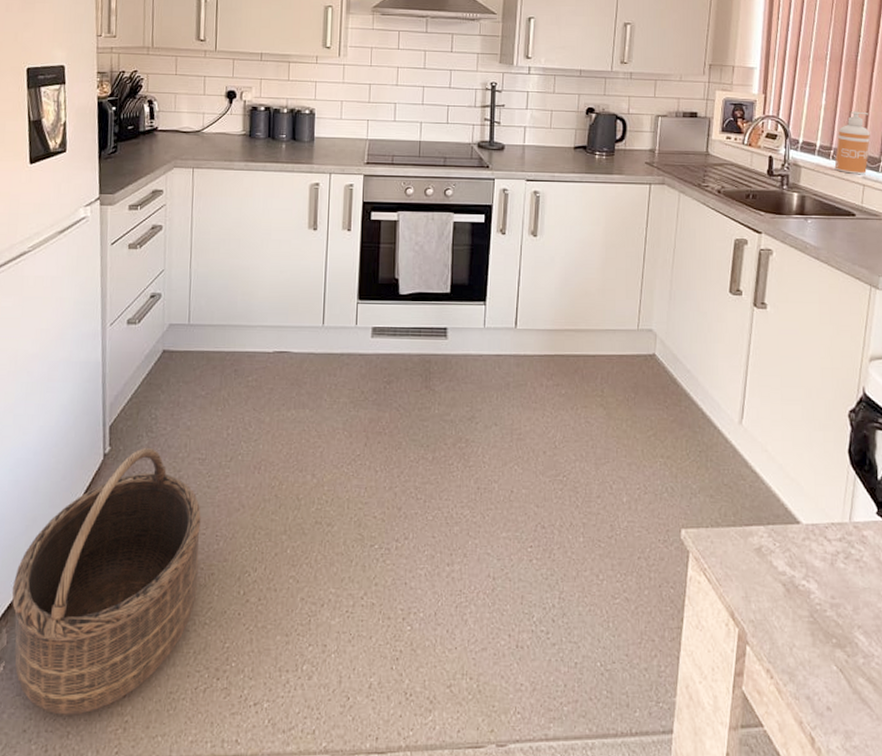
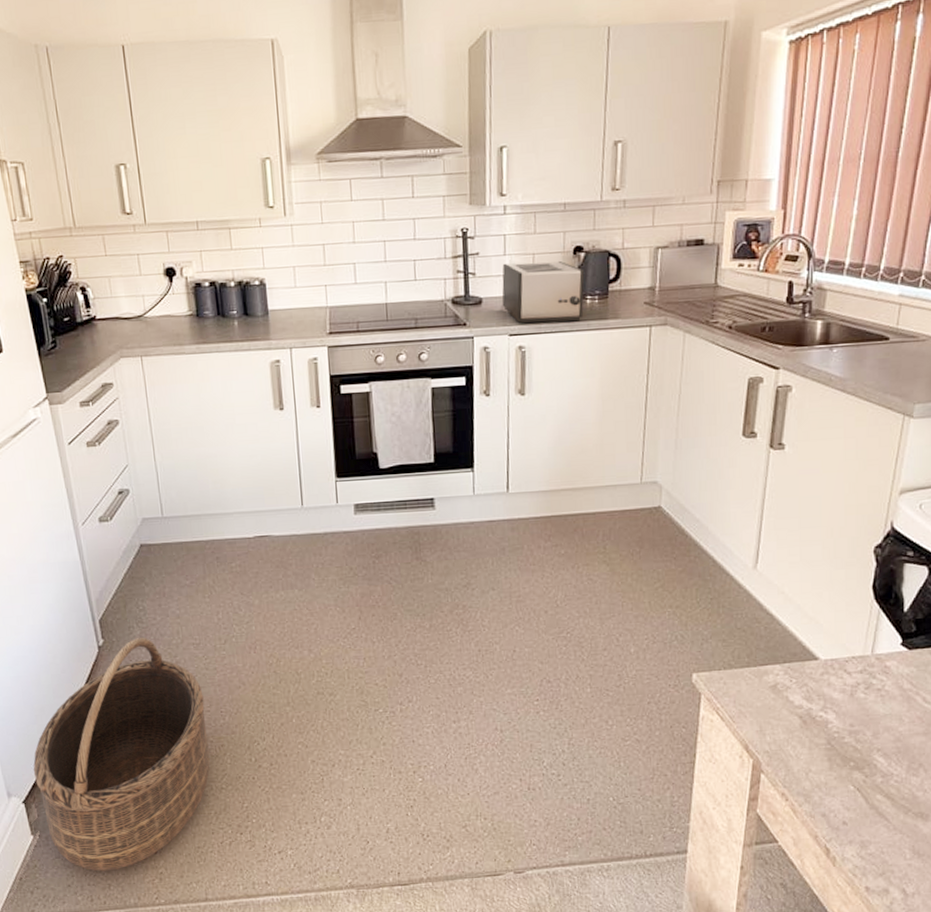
toaster: none [521,116,595,174] -> present [502,261,585,324]
soap dispenser: present [834,111,870,174] -> none [866,218,910,293]

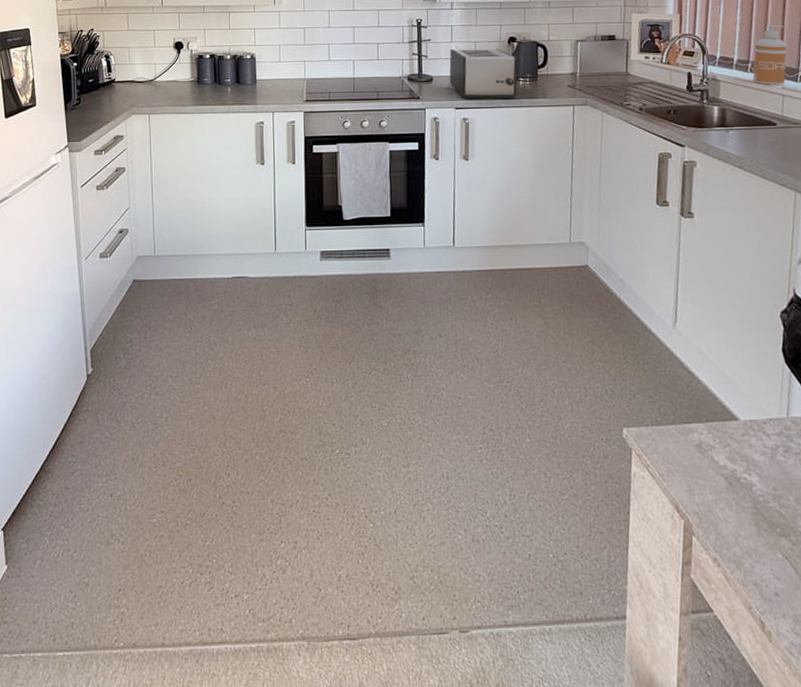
basket: present [33,637,210,871] -> none [15,367,178,608]
soap dispenser: none [866,218,910,293] -> present [752,24,787,85]

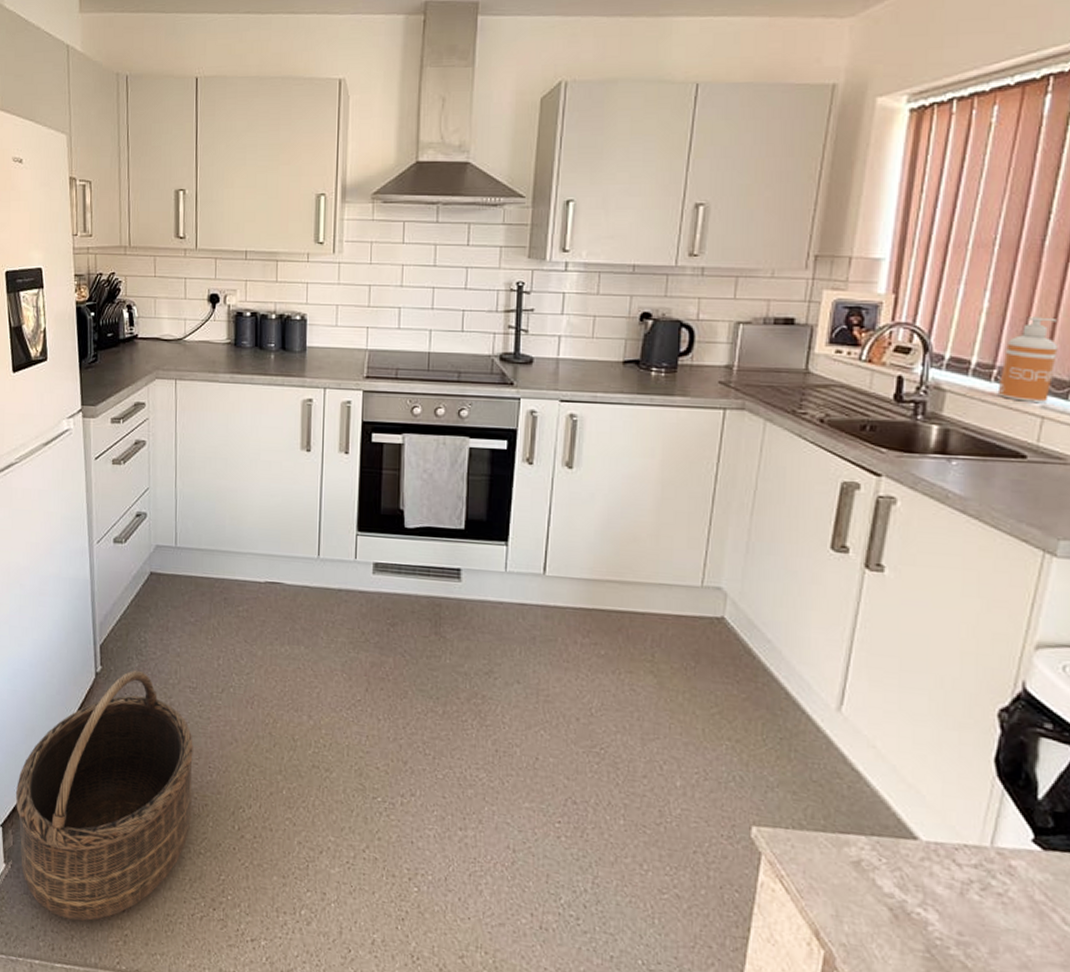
basket: none [15,367,178,608] -> present [15,670,193,921]
toaster: present [449,48,518,99] -> none [554,323,651,394]

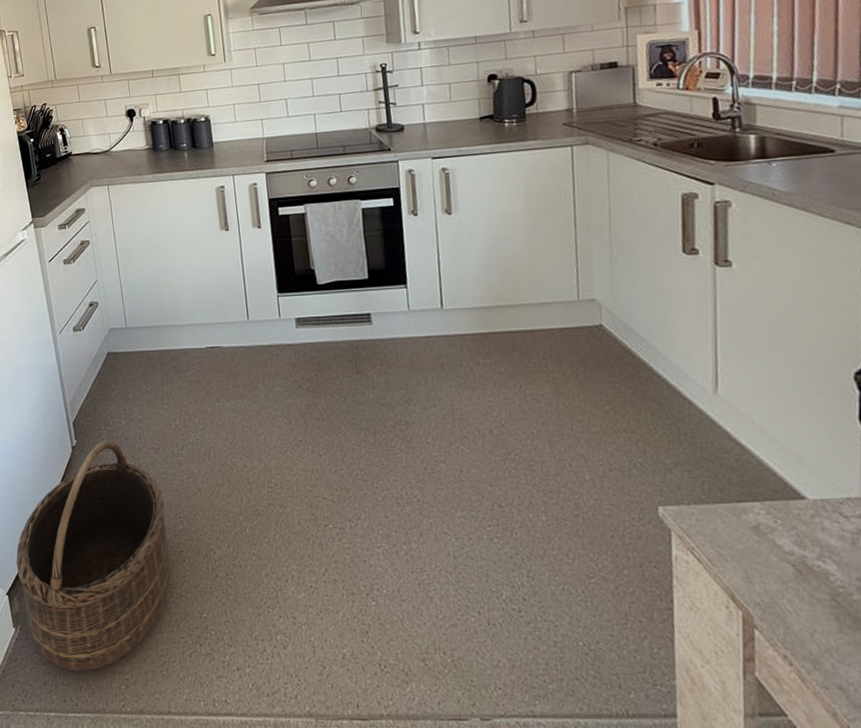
soap dispenser: present [997,317,1058,402] -> none [799,31,844,105]

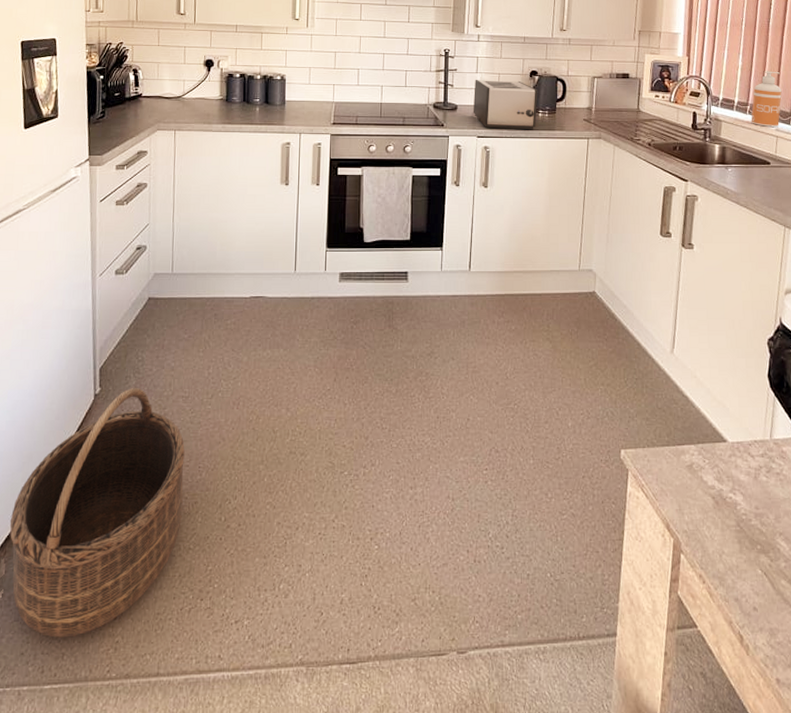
toaster: none [421,89,503,148] -> present [473,79,538,130]
soap dispenser: none [799,31,844,105] -> present [751,71,782,127]

